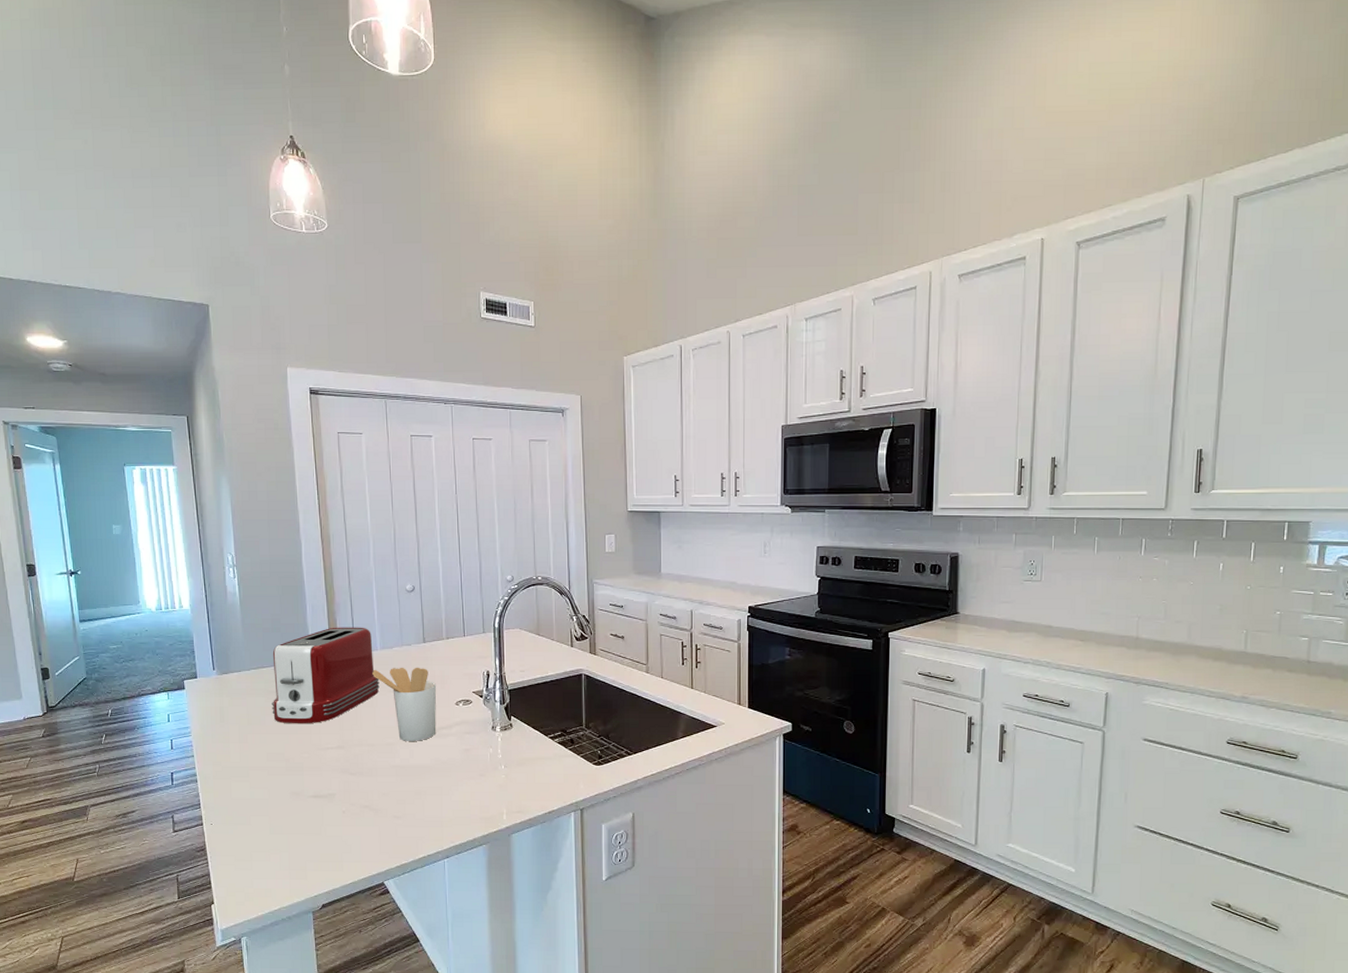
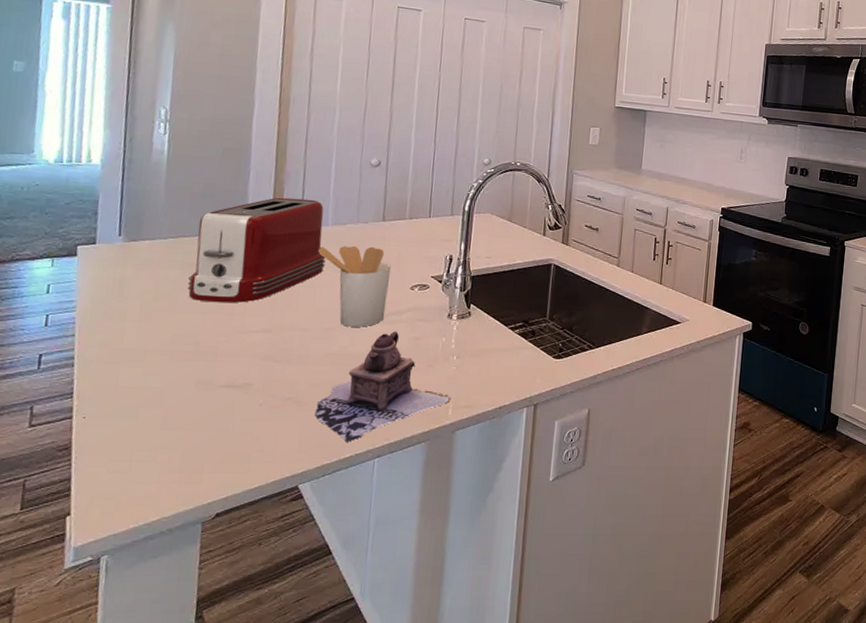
teapot: none [389,744,504,844] -> present [314,331,451,442]

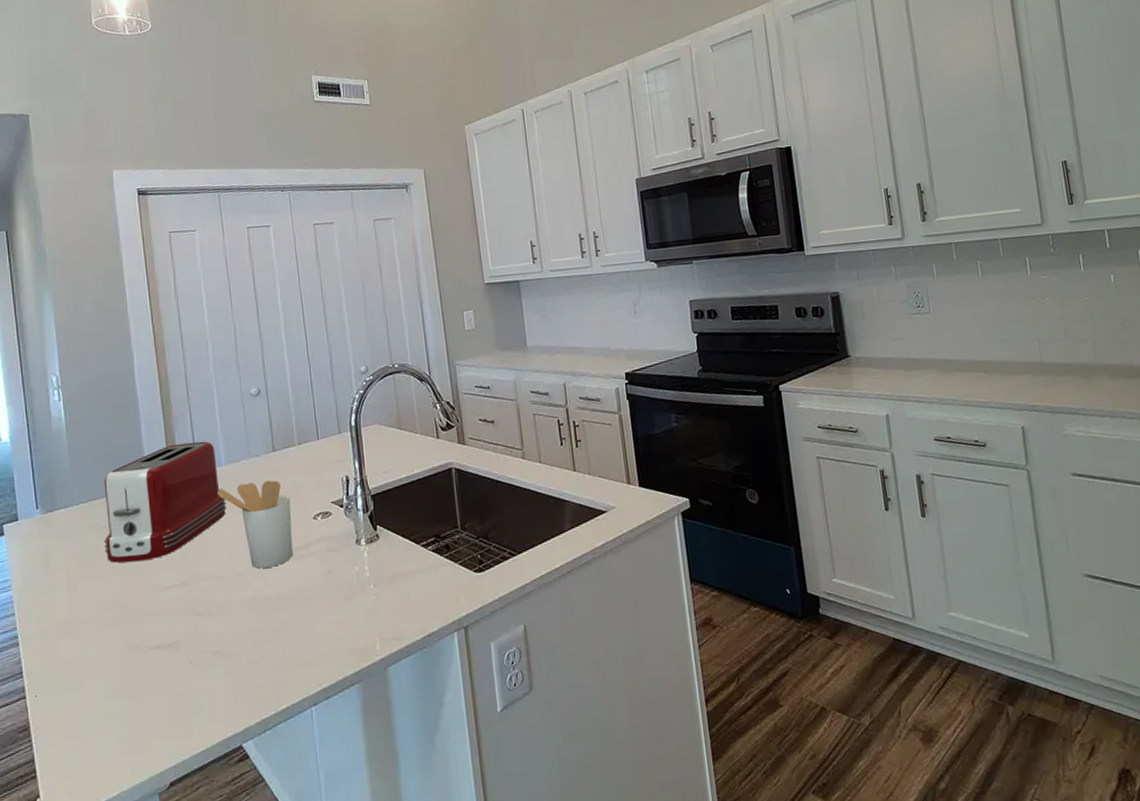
teapot: present [314,331,451,442] -> none [244,566,377,693]

